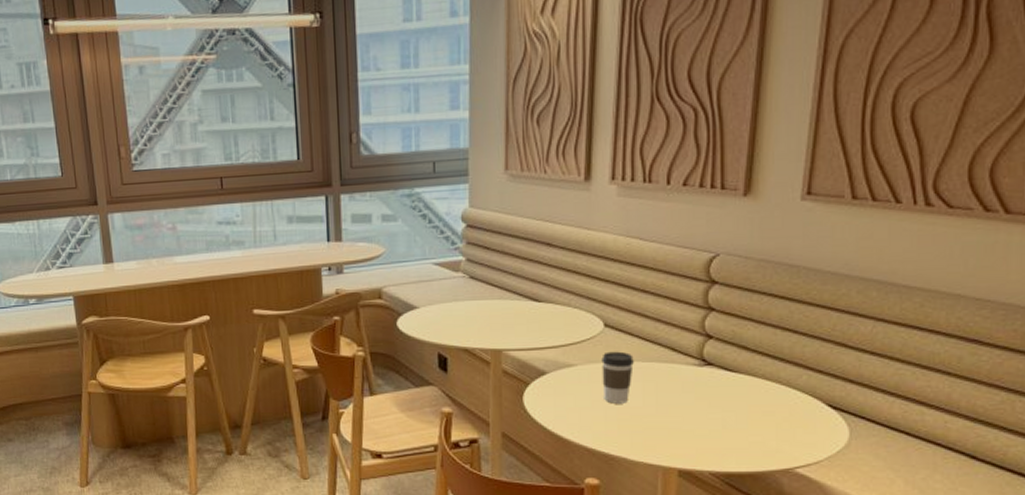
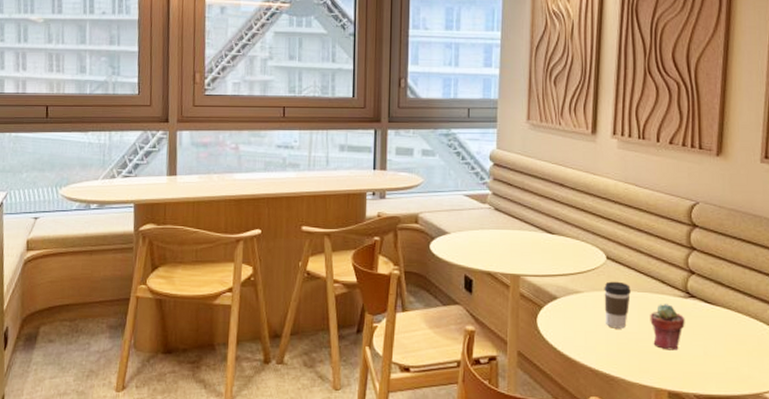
potted succulent: none [657,374,700,425] -> present [650,304,685,351]

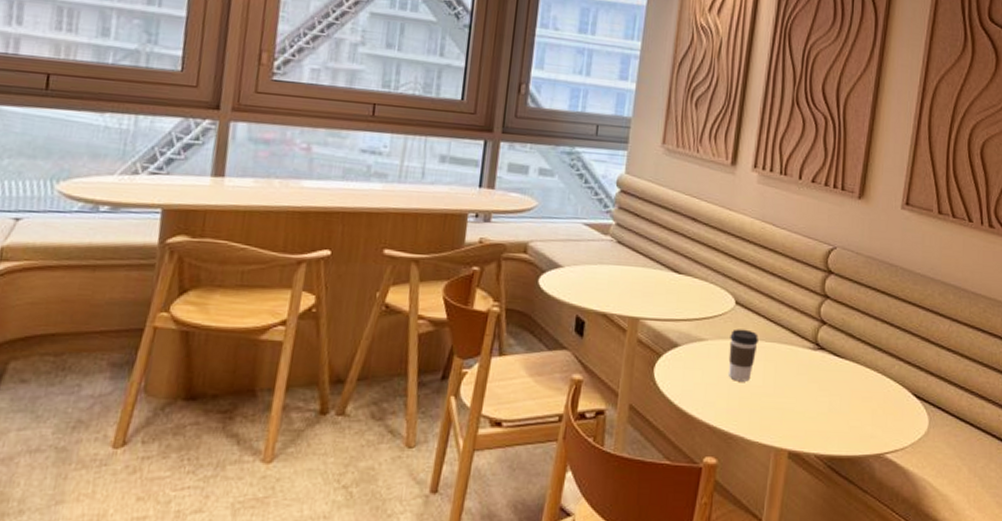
potted succulent: present [650,304,685,351] -> none [776,355,812,407]

